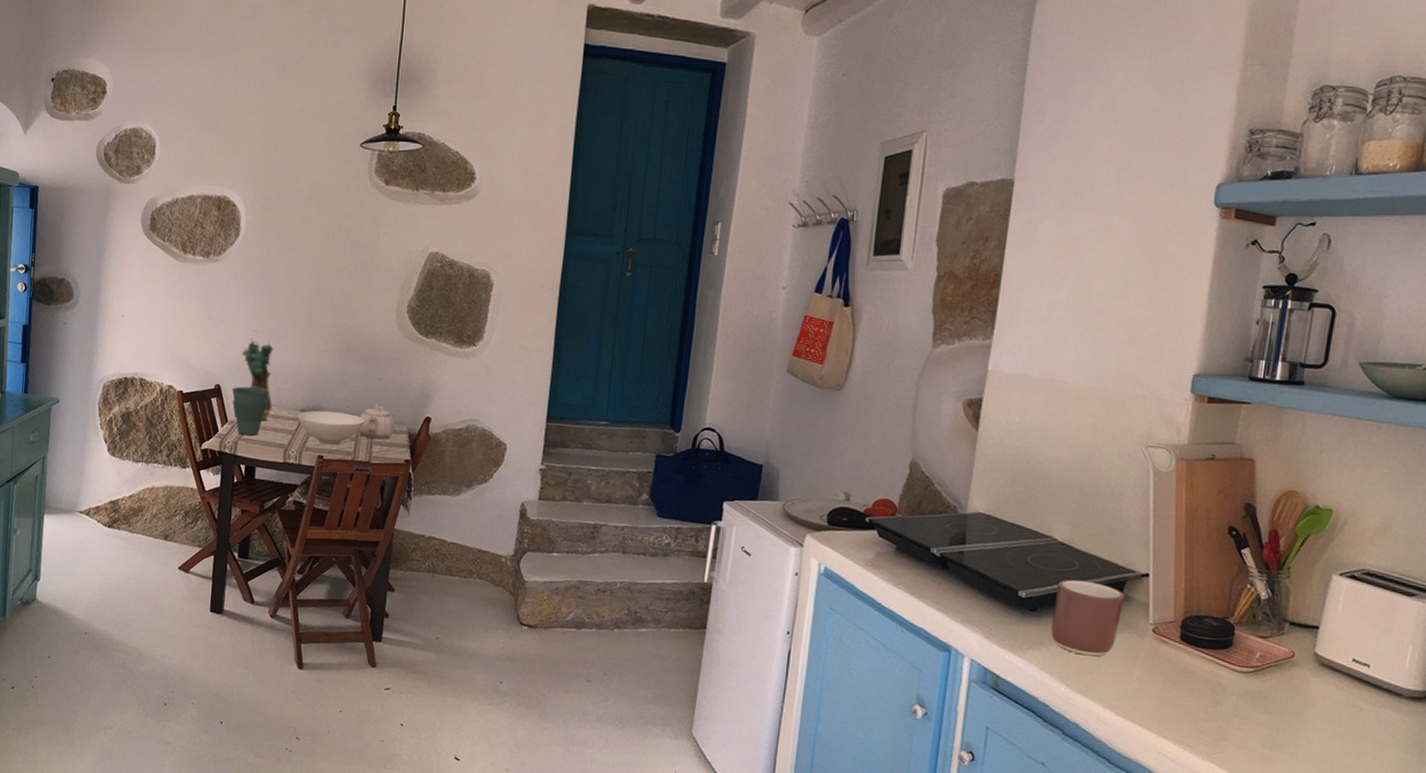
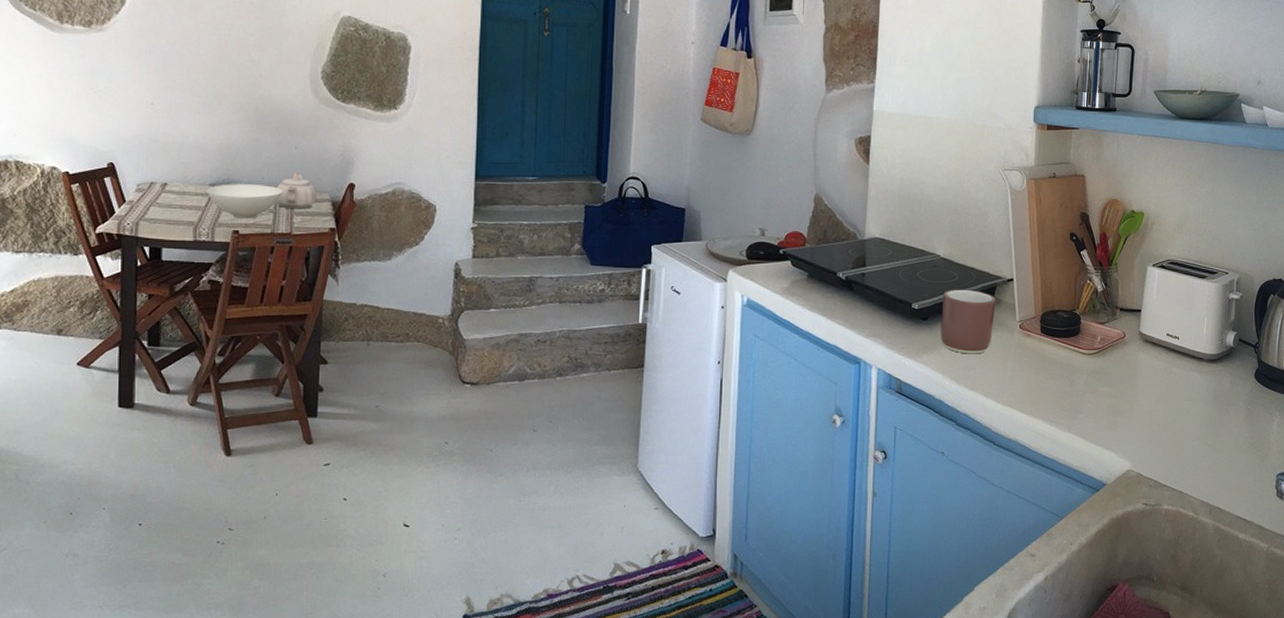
cup: present [232,386,269,436] -> none [128,163,172,215]
vase: present [242,338,274,421] -> none [137,111,177,199]

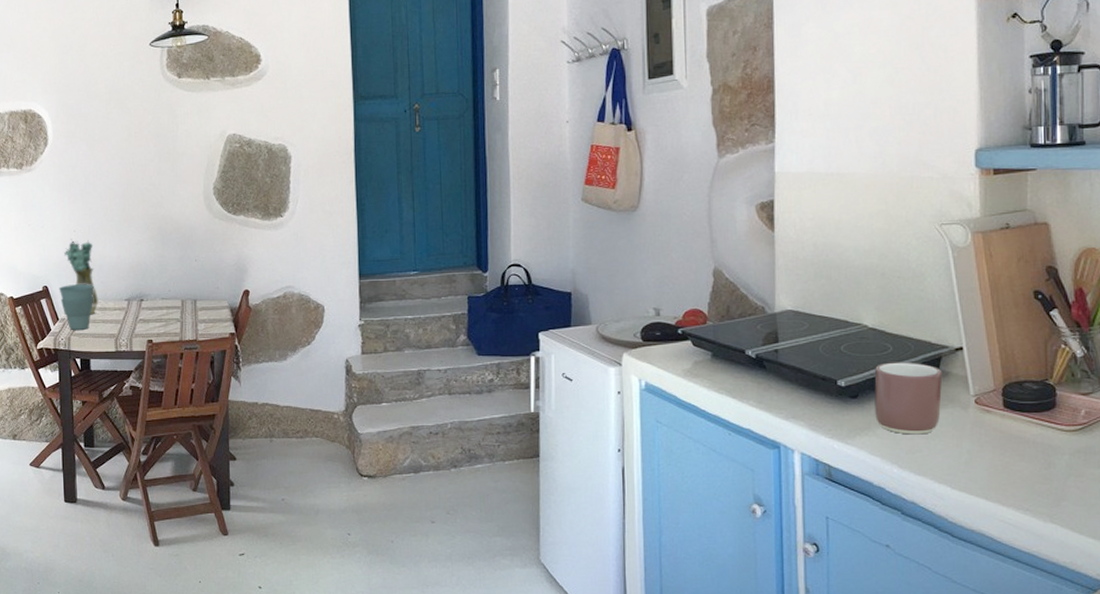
cup: none [128,163,172,215] -> present [59,284,94,330]
vase: none [137,111,177,199] -> present [64,238,99,315]
bowl: present [206,184,283,219] -> none [123,297,187,329]
teapot: present [275,171,317,209] -> none [181,282,217,317]

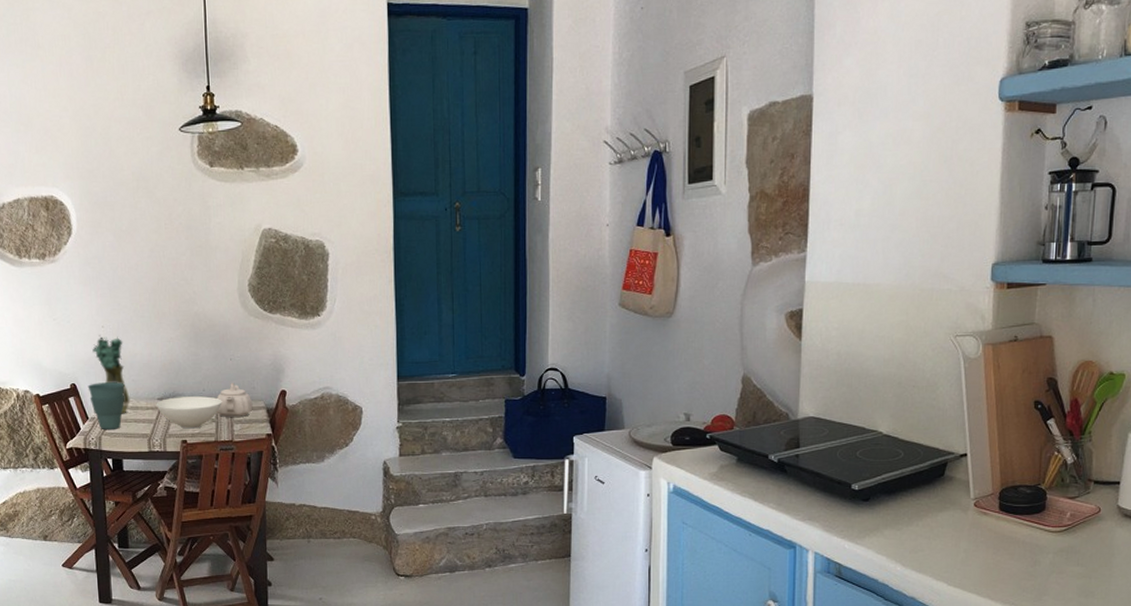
bowl: none [123,297,187,329] -> present [156,396,222,429]
teapot: none [181,282,217,317] -> present [216,382,253,417]
mug: present [874,362,943,435] -> none [884,467,947,535]

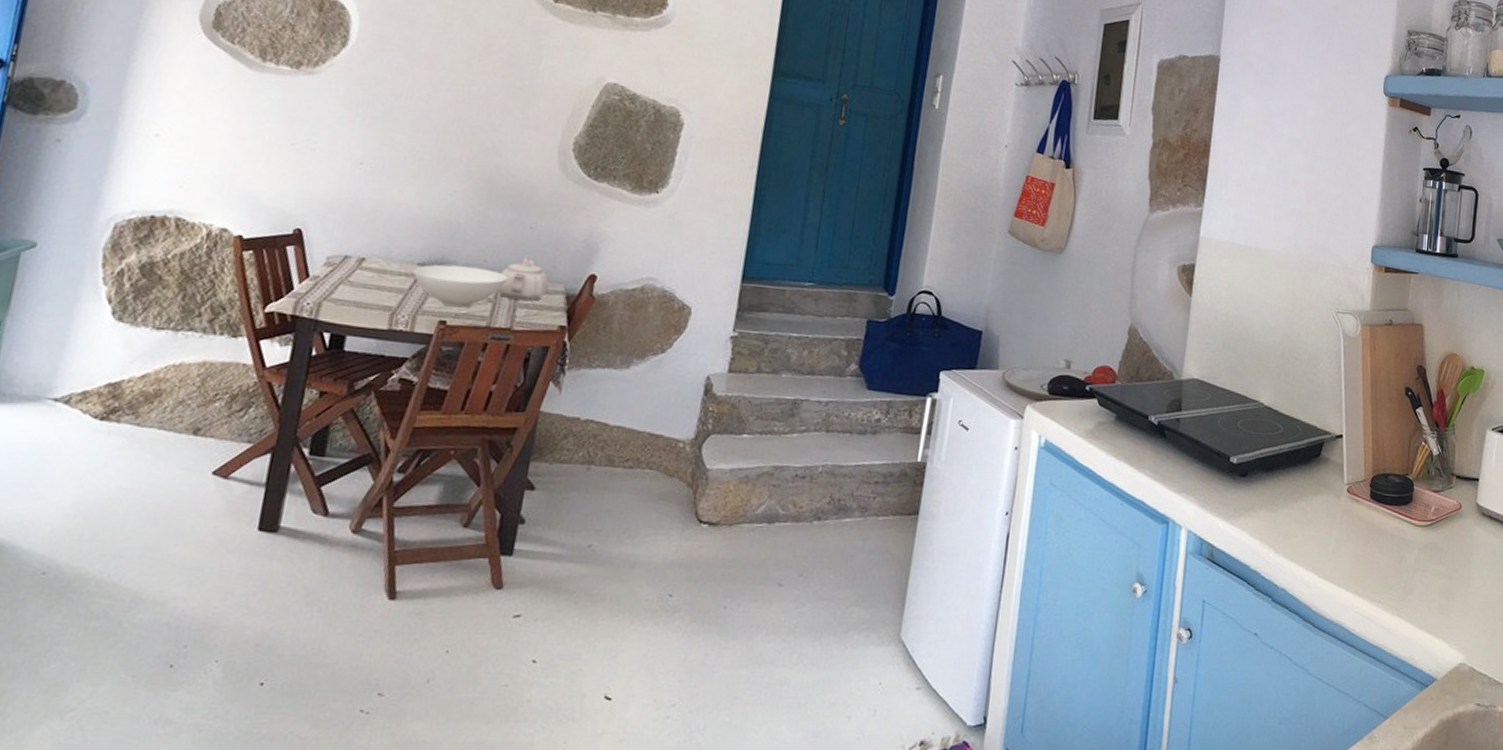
cup: present [87,382,125,429] -> none [317,232,374,295]
vase: present [92,334,130,414] -> none [338,172,386,277]

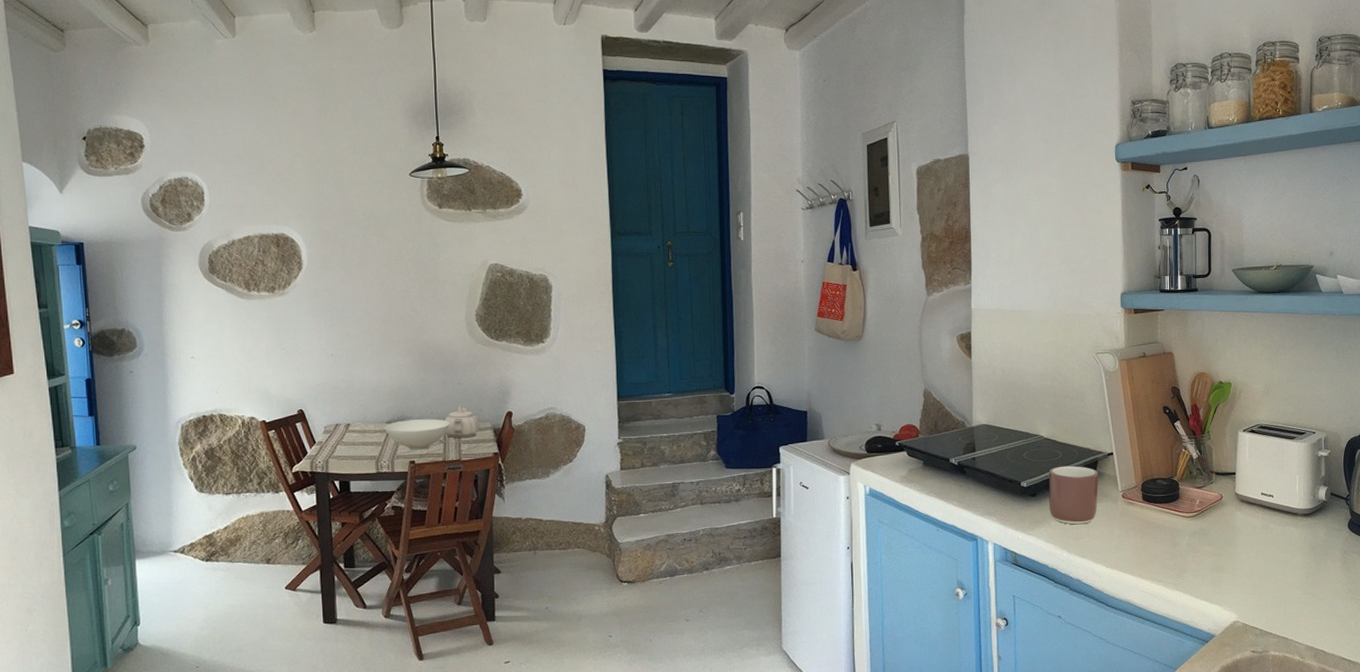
mug: none [1260,443,1323,520] -> present [1048,465,1099,525]

